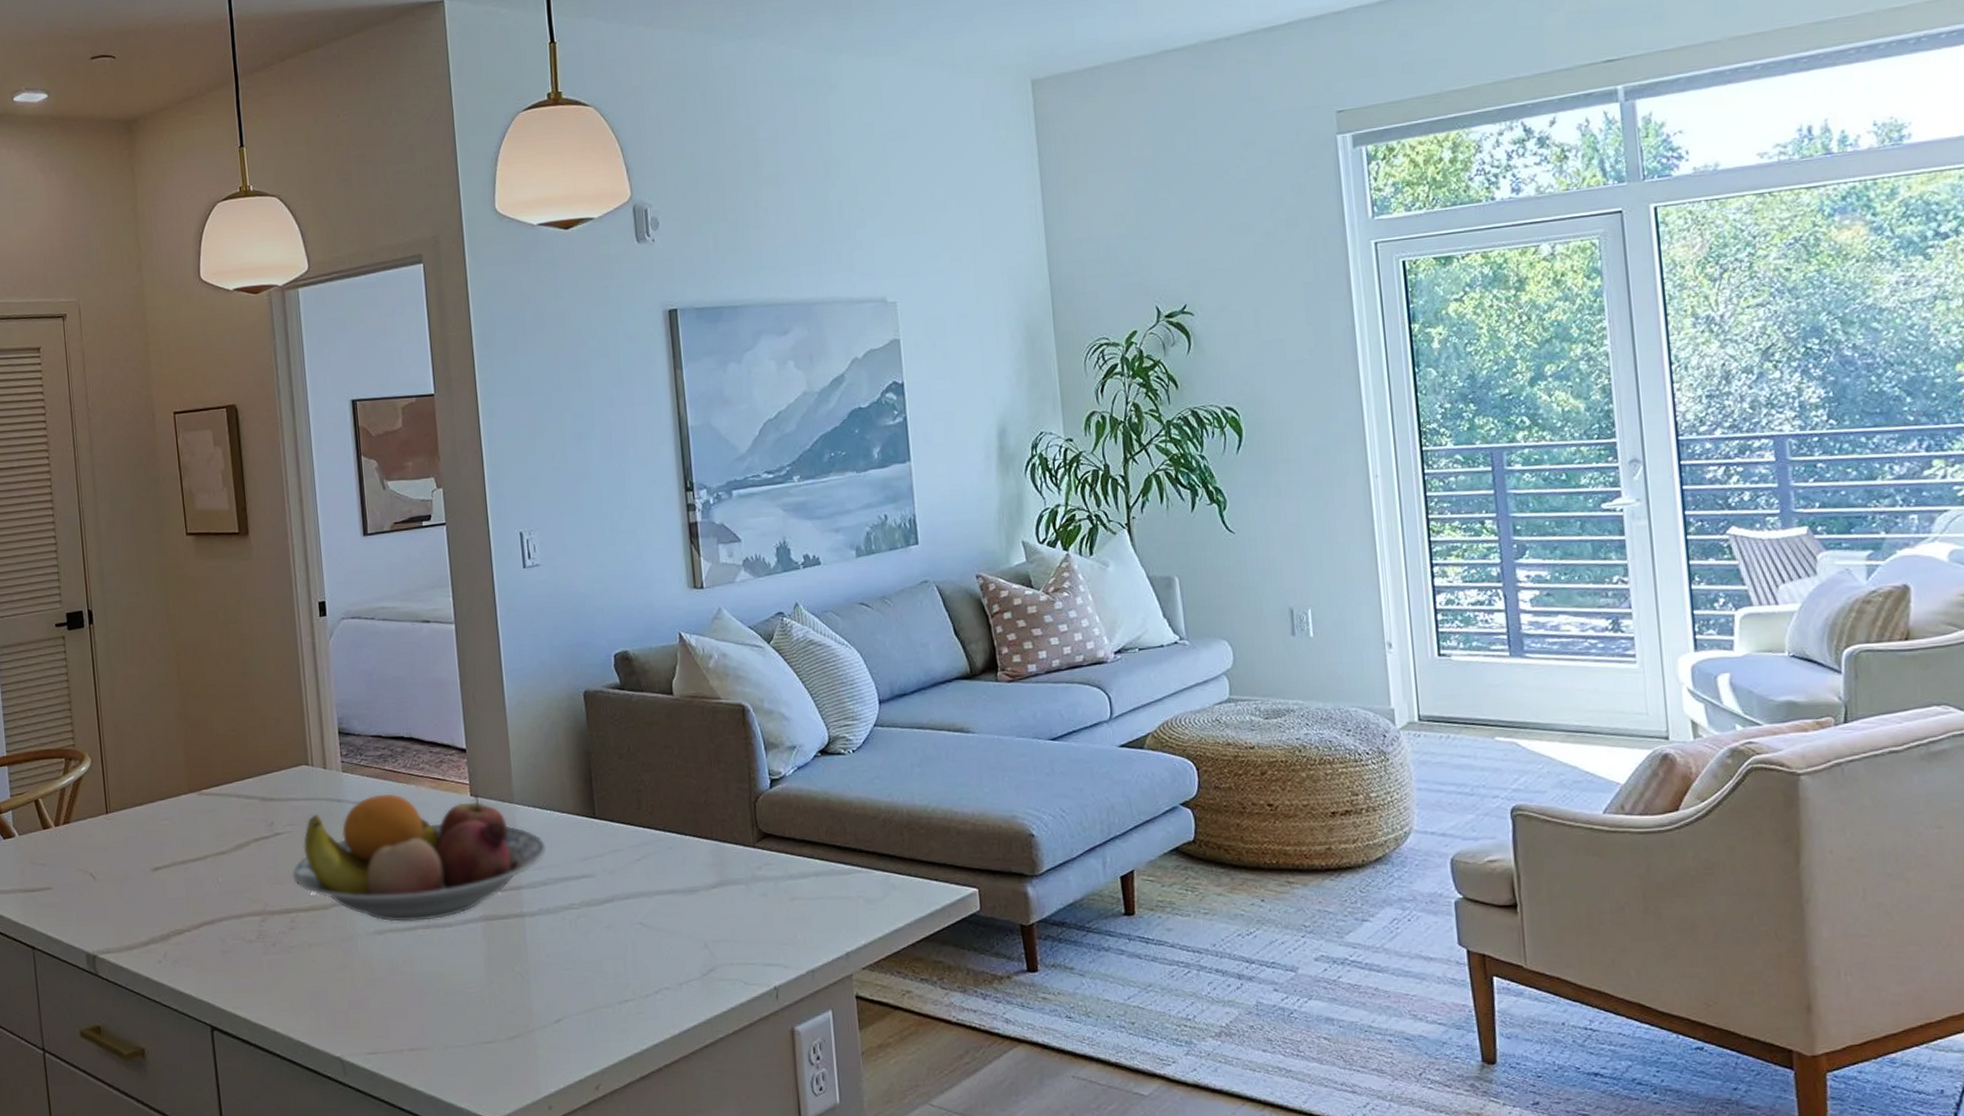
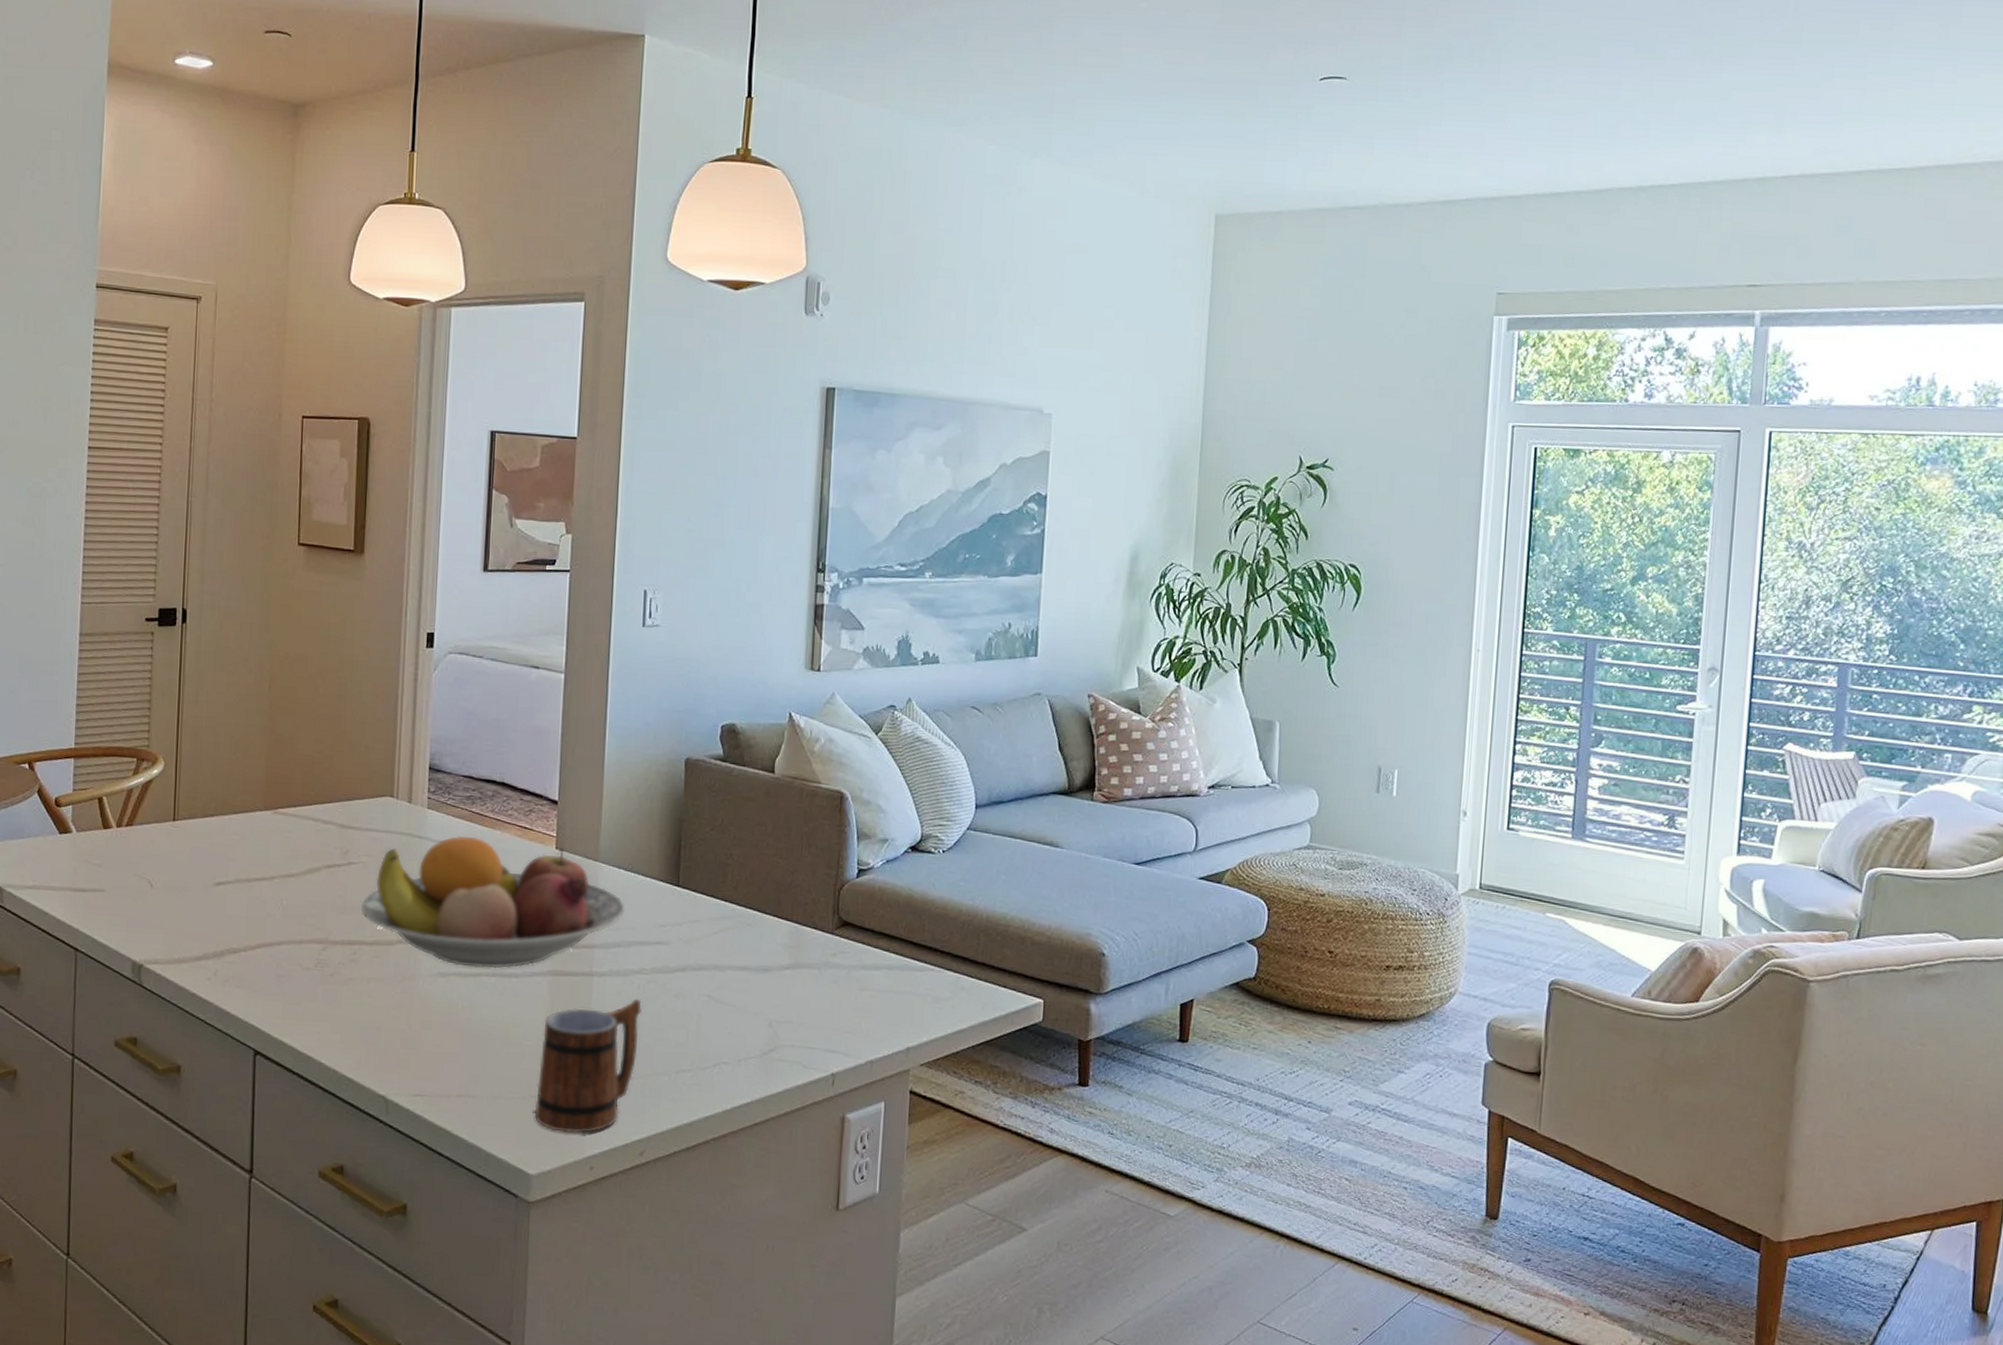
mug: none [483,934,579,1076] -> present [534,998,643,1134]

